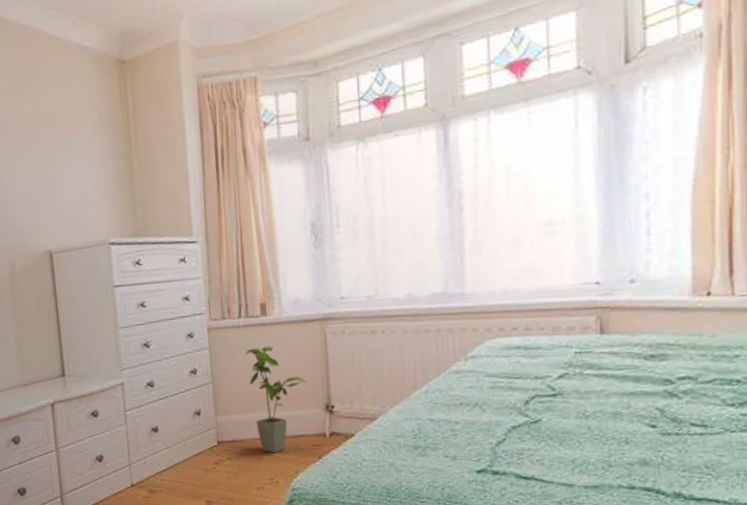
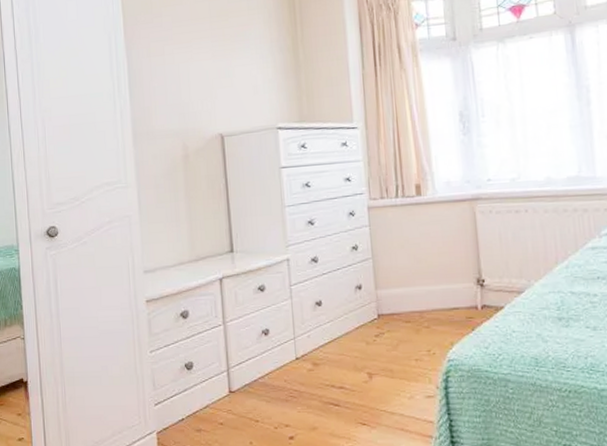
house plant: present [246,345,306,454] -> none [403,223,459,326]

